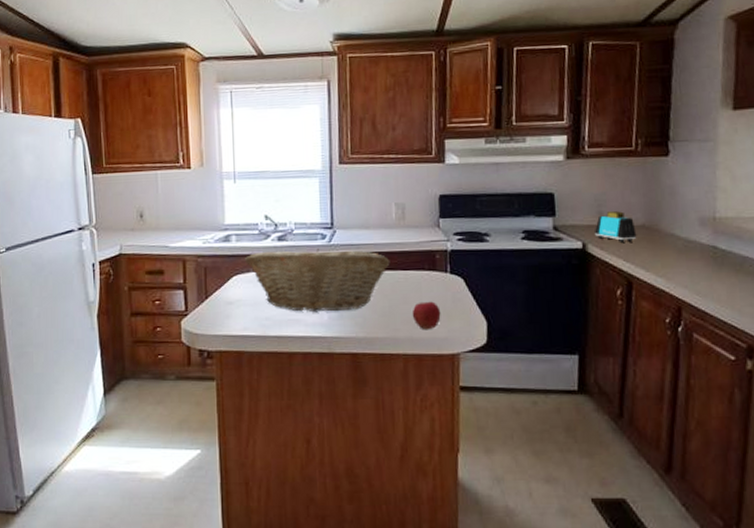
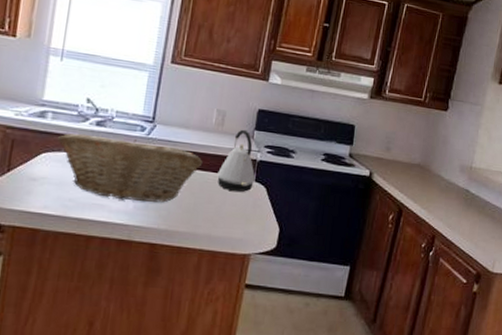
kettle: none [408,219,450,287] -> present [217,129,256,192]
apple: present [412,301,441,329] -> none [214,203,241,229]
toaster: present [595,211,637,242] -> none [381,149,413,177]

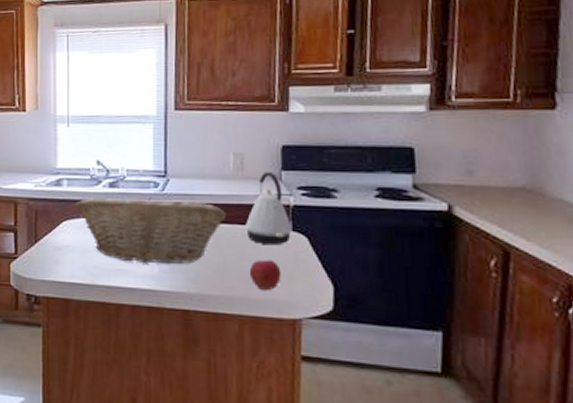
apple: none [214,203,241,229] -> present [249,259,281,290]

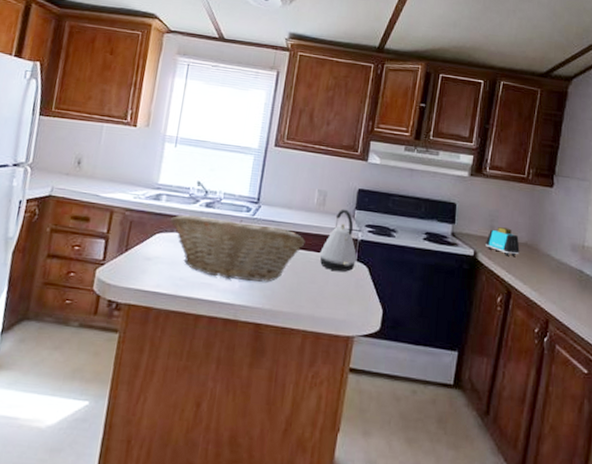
apple: present [249,259,281,290] -> none [317,283,343,310]
toaster: none [463,170,516,206] -> present [486,227,520,256]

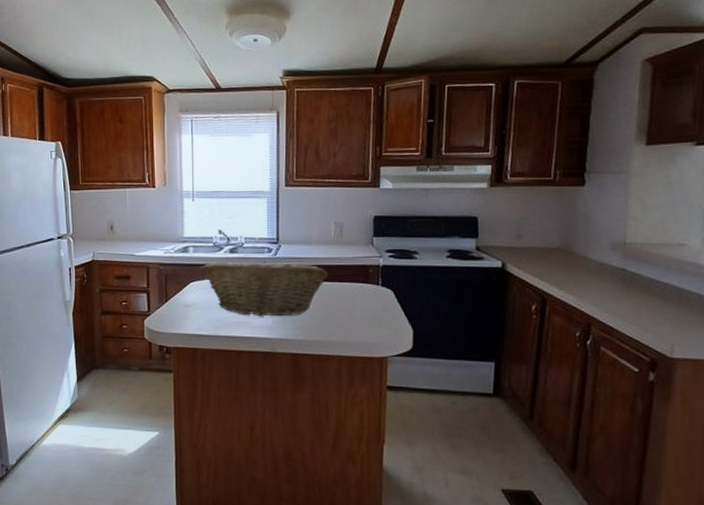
kettle: present [319,209,357,272] -> none [344,237,381,297]
toaster: present [486,227,520,256] -> none [514,235,552,263]

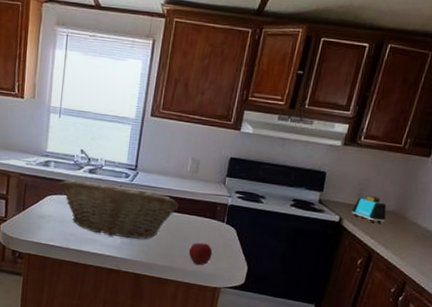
apple: none [346,310,372,334] -> present [188,242,213,265]
toaster: none [514,235,552,263] -> present [352,195,387,223]

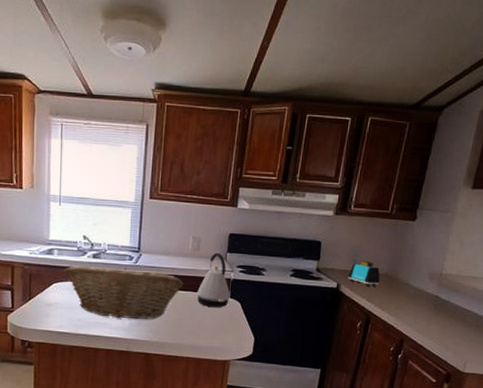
apple: present [188,242,213,265] -> none [196,318,219,340]
kettle: none [192,176,226,233] -> present [197,252,231,307]

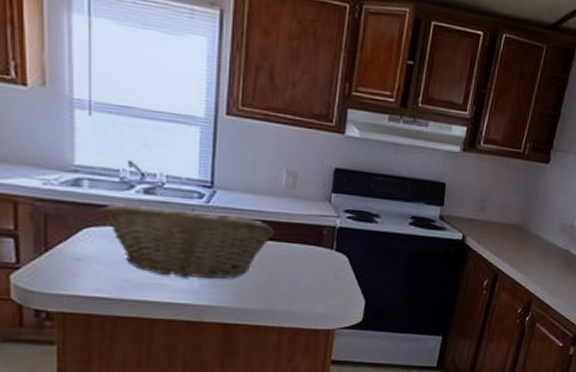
kettle: present [197,252,231,307] -> none [292,192,336,263]
toaster: present [348,261,380,286] -> none [475,208,510,239]

